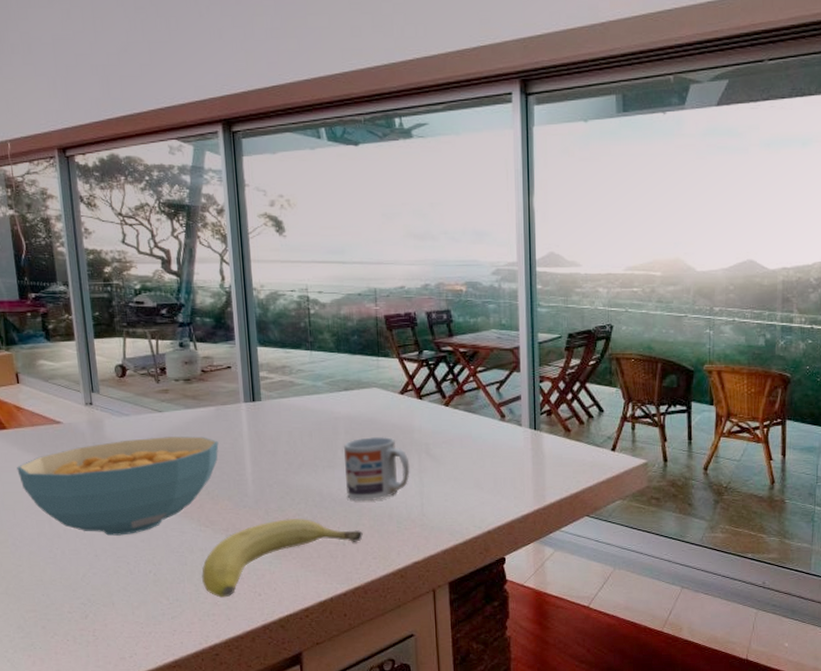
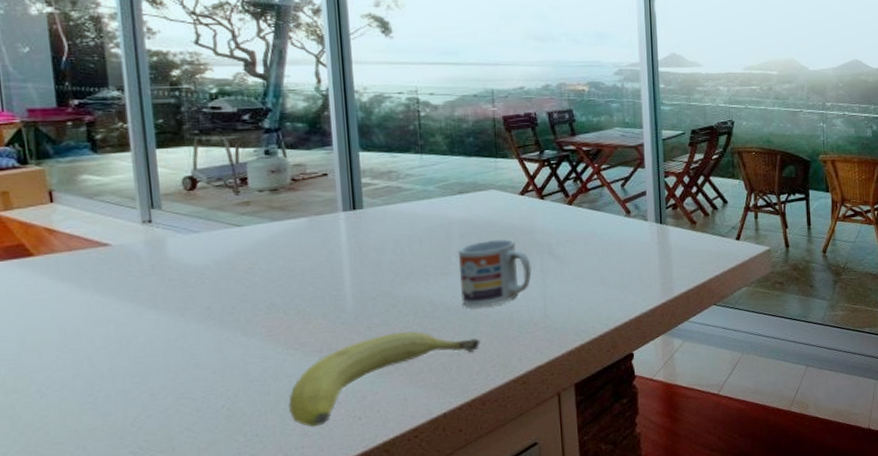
cereal bowl: present [17,435,219,536] -> none [46,250,312,370]

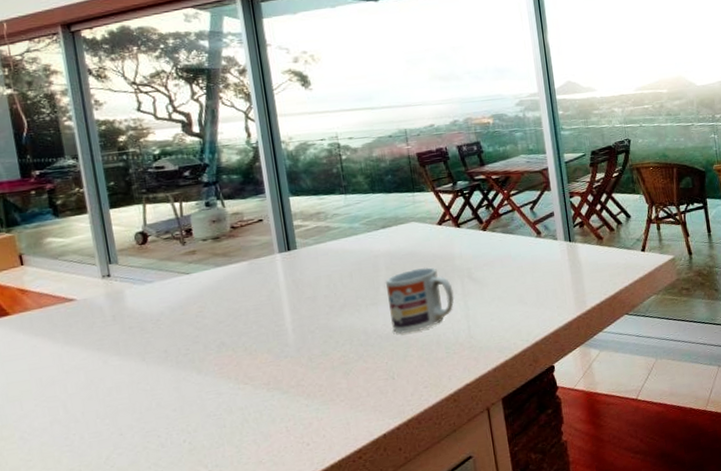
fruit: present [289,331,480,427] -> none [243,359,412,455]

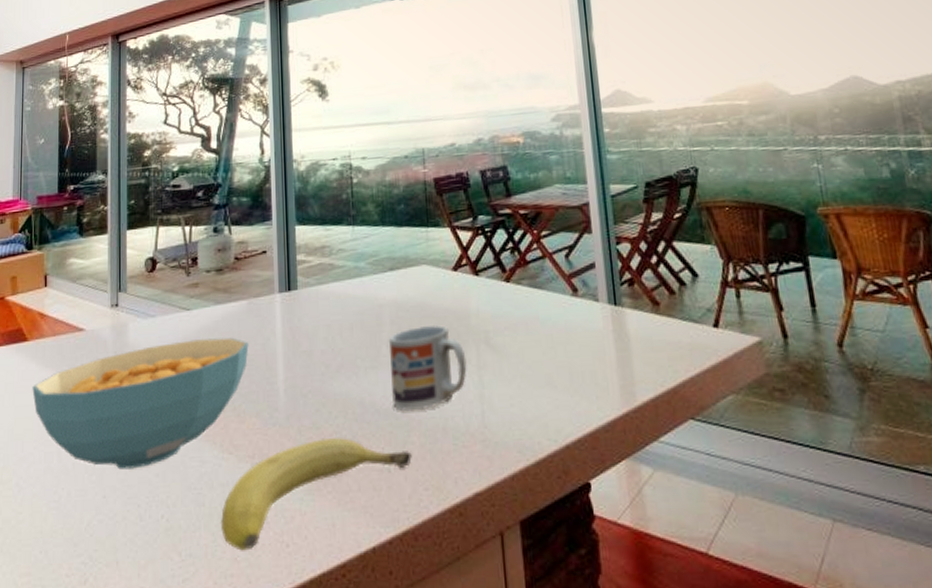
cereal bowl: none [23,292,254,411] -> present [32,337,249,470]
fruit: none [243,359,412,455] -> present [221,438,412,551]

